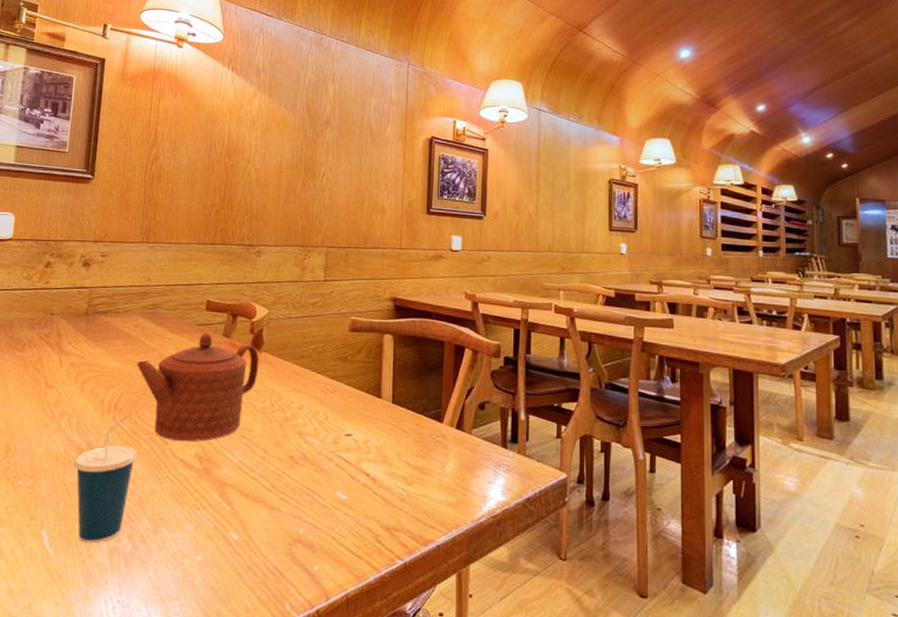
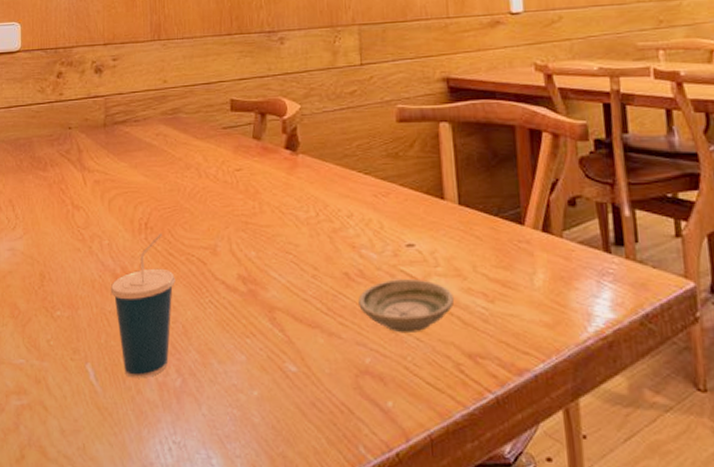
teapot: present [136,333,259,442] -> none [162,136,297,262]
saucer: none [299,463,379,509] -> present [358,279,454,334]

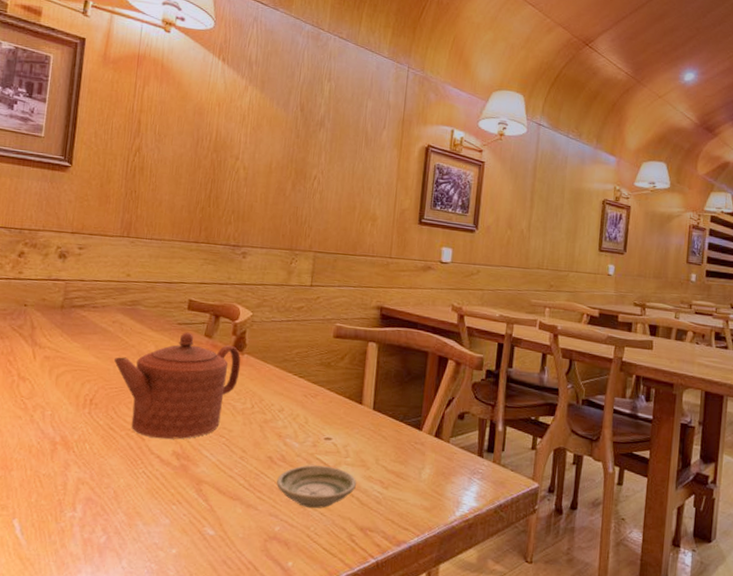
cup: present [110,233,175,378] -> none [47,409,113,534]
teapot: none [162,136,297,262] -> present [113,332,241,439]

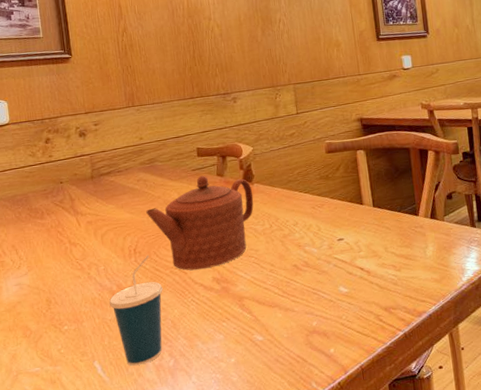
cup: none [47,409,113,534] -> present [109,255,163,366]
saucer: present [277,465,356,509] -> none [305,262,373,301]

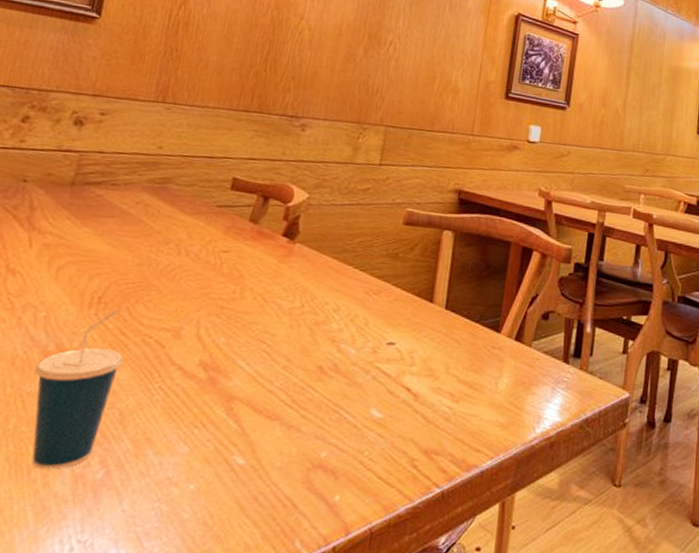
teapot: present [145,175,254,270] -> none [133,216,292,346]

